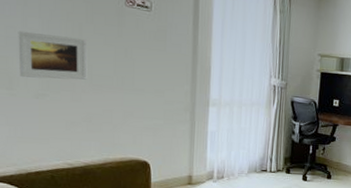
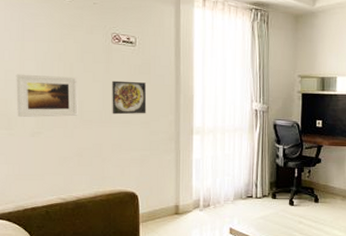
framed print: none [124,45,162,83] -> present [112,80,147,115]

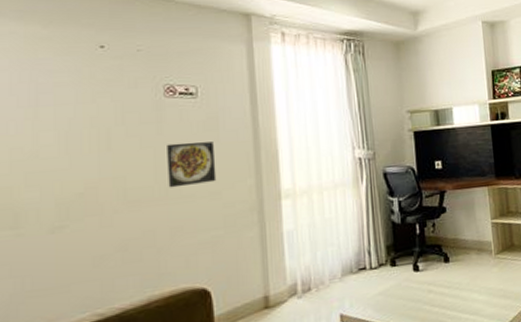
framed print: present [16,74,78,118] -> none [26,145,120,210]

